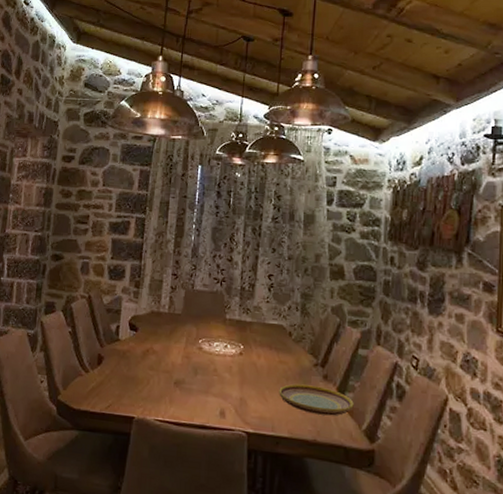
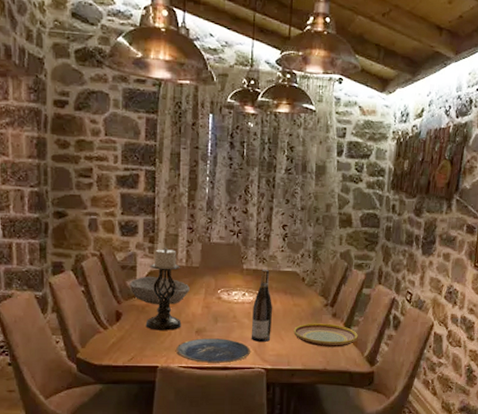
bowl: none [112,320,171,352] -> present [129,276,190,305]
candle holder: none [125,292,163,380] -> present [145,247,182,331]
plate: none [153,390,231,421] -> present [176,338,250,363]
wine bottle: none [231,320,257,401] -> present [251,269,273,342]

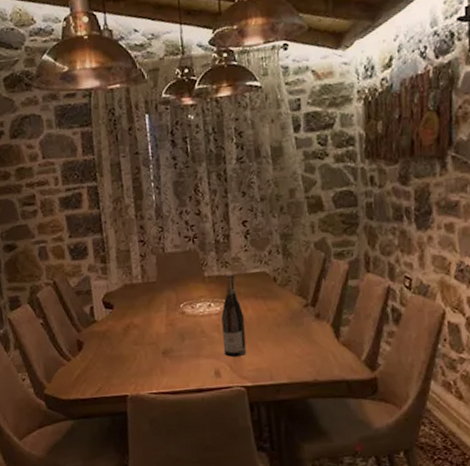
bowl: present [129,276,190,305] -> none [86,298,150,329]
candle holder: present [145,247,182,331] -> none [105,265,147,357]
plate: present [176,338,250,363] -> none [144,357,226,387]
plate: present [293,323,358,347] -> none [272,326,351,355]

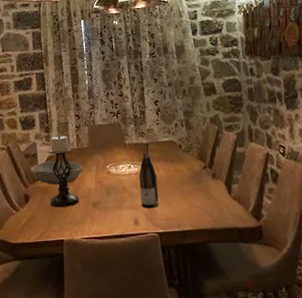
bowl: none [86,298,150,329] -> present [33,160,83,185]
candle holder: none [105,265,147,357] -> present [48,134,80,208]

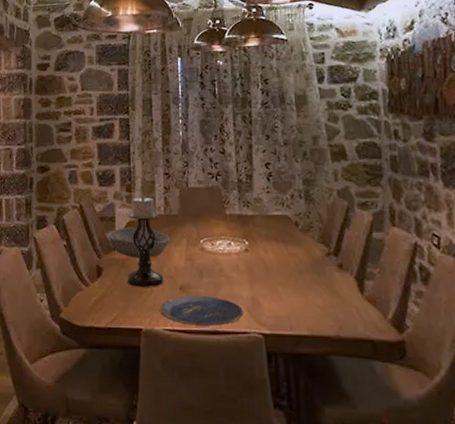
plate: none [77,208,143,233] -> present [160,296,243,326]
wine bottle: present [139,141,159,208] -> none [241,213,266,300]

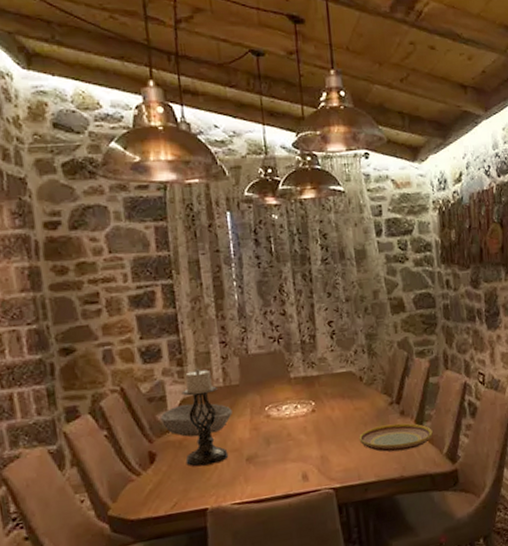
plate: present [160,296,243,326] -> none [226,461,313,495]
plate: none [292,276,376,308] -> present [359,423,433,452]

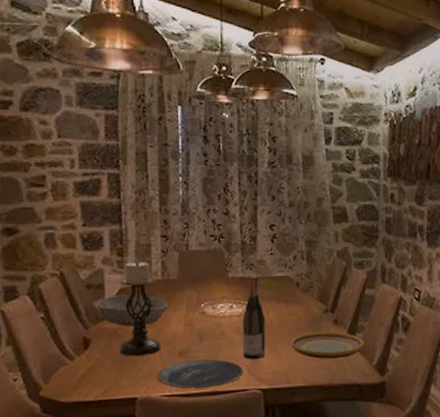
plate: none [226,461,313,495] -> present [157,359,243,389]
wine bottle: none [308,374,335,459] -> present [242,276,266,359]

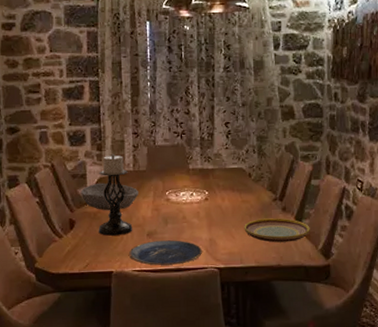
wine bottle: present [242,276,266,359] -> none [201,167,222,241]

